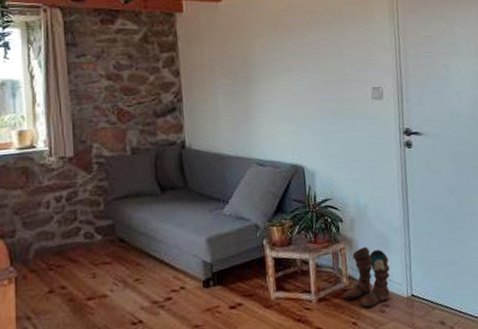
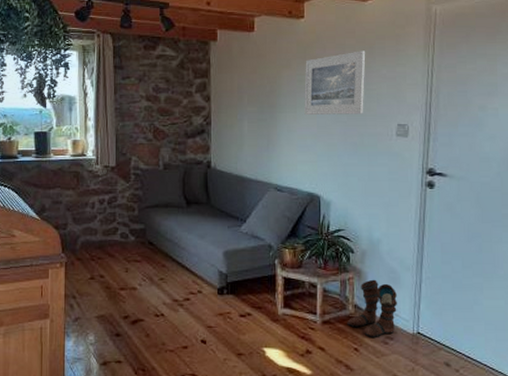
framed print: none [277,17,339,84] -> present [304,50,366,115]

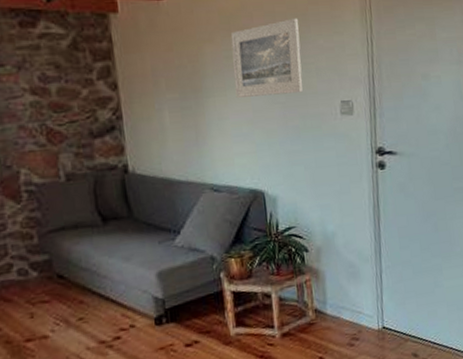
boots: present [347,279,398,337] -> none [308,277,360,342]

